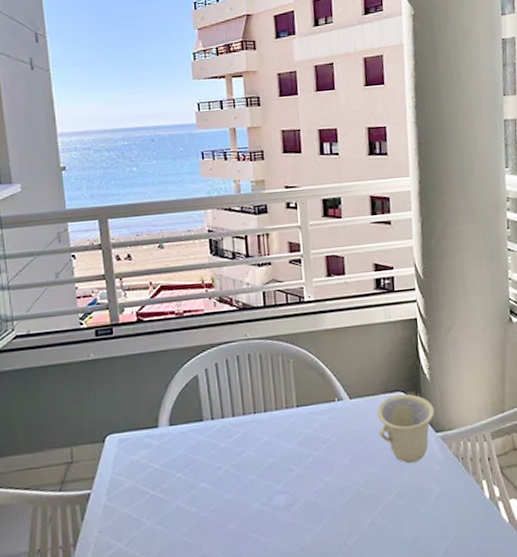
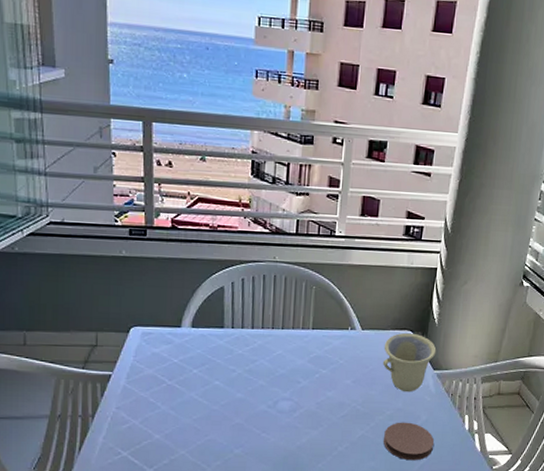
coaster: none [395,498,455,547] -> present [383,422,435,461]

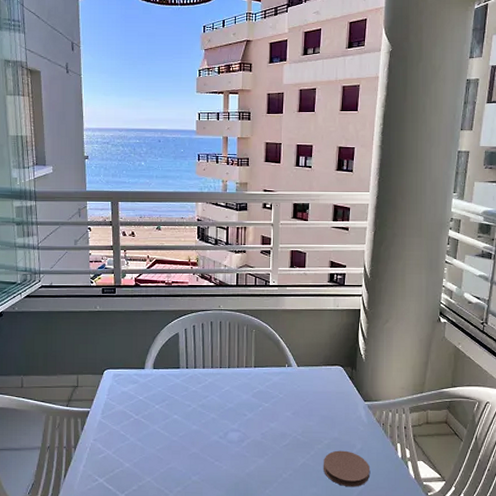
cup: present [382,332,437,393] -> none [318,368,366,423]

